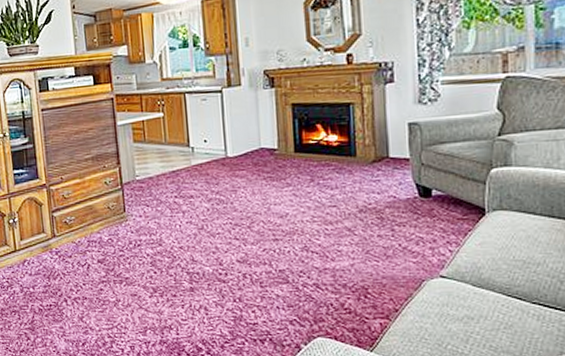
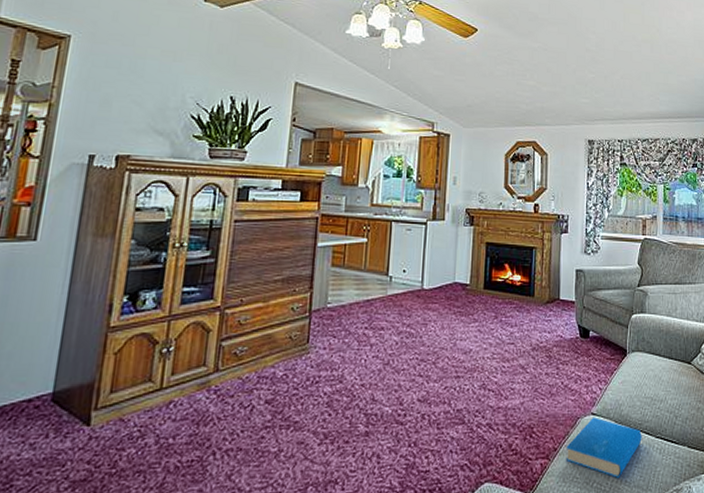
book: none [411,279,511,342] -> present [567,417,642,478]

